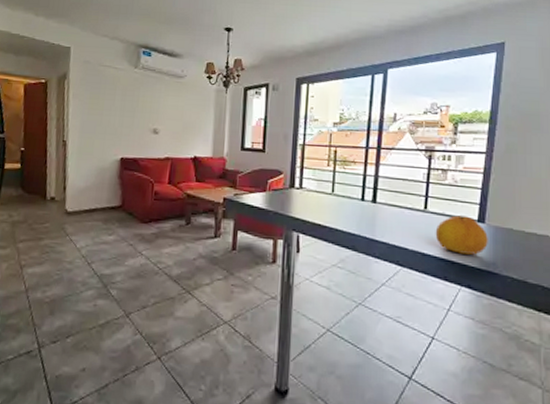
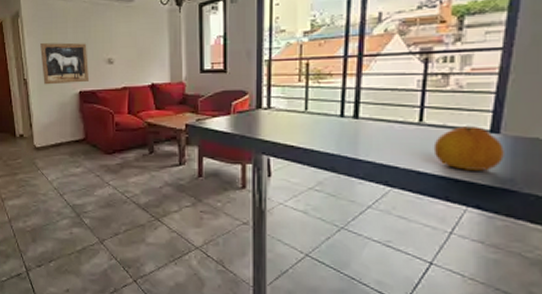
wall art: none [84,107,134,150] -> present [40,42,89,85]

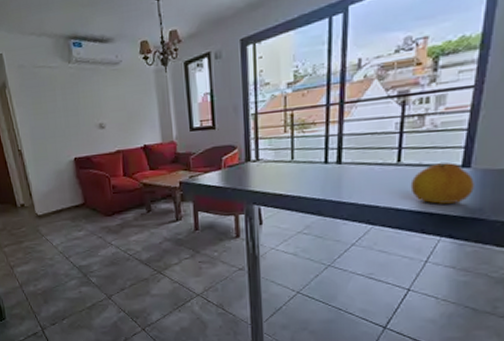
wall art: present [40,42,89,85] -> none [31,110,82,154]

